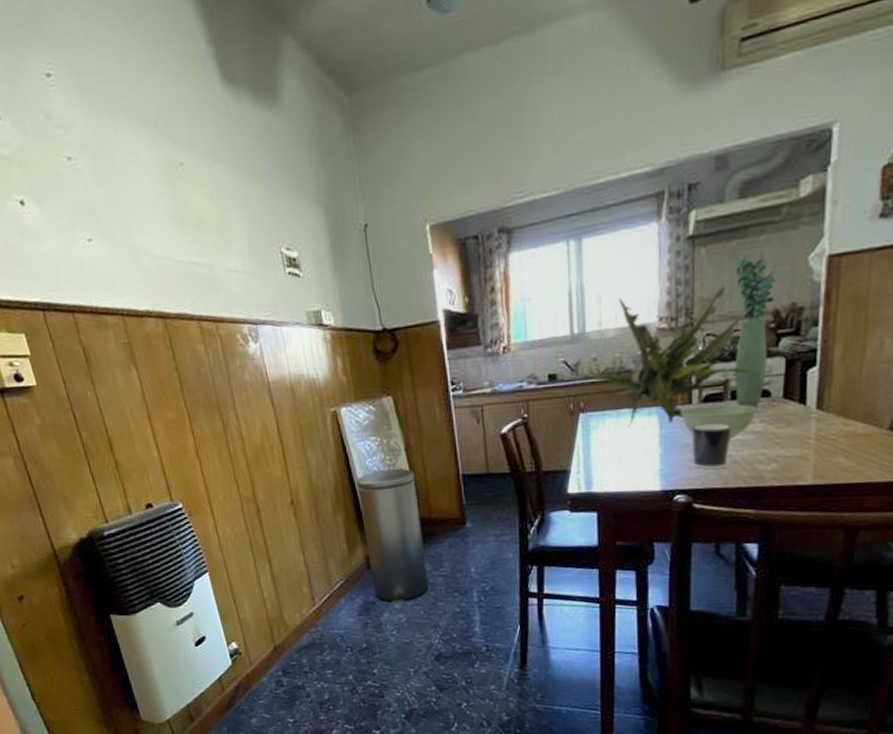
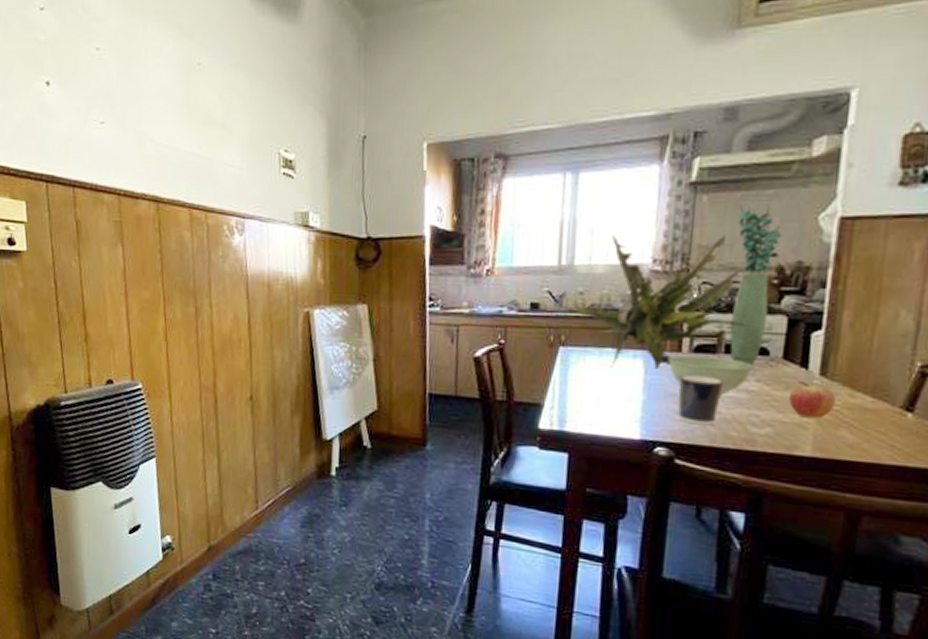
pedal bin: present [356,468,429,606] -> none [319,377,380,523]
fruit: none [791,417,831,450] -> present [789,382,836,419]

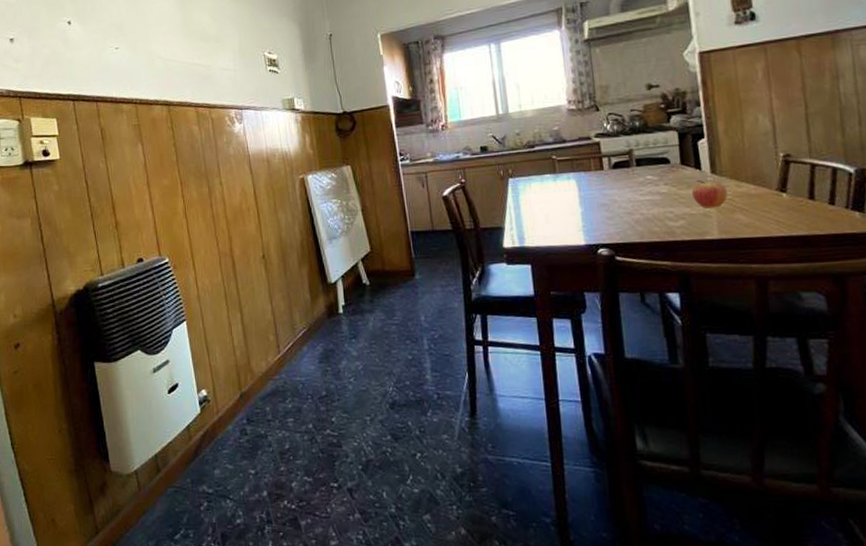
plant: present [577,235,748,369] -> none [518,76,650,190]
bowl: present [668,355,754,398] -> none [595,170,661,202]
mug: present [678,374,724,426] -> none [606,186,641,226]
vase: present [729,204,782,367] -> none [623,51,664,174]

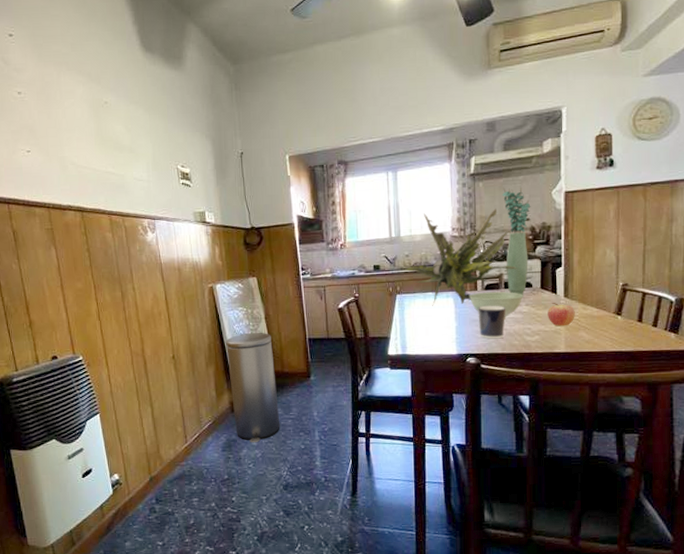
pedal bin: none [320,226,383,354] -> present [226,332,280,443]
plant: none [518,76,650,190] -> present [406,208,517,306]
bowl: none [595,170,661,202] -> present [469,291,523,319]
mug: none [606,186,641,226] -> present [478,305,506,339]
vase: none [623,51,664,174] -> present [502,187,531,296]

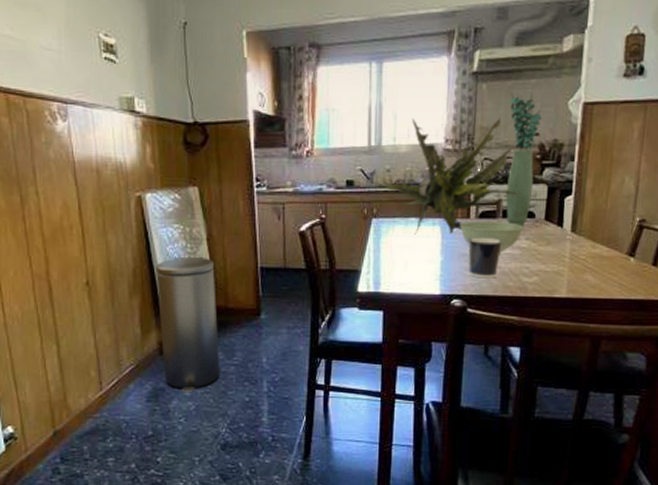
fruit: present [548,303,575,327] -> none [550,238,582,267]

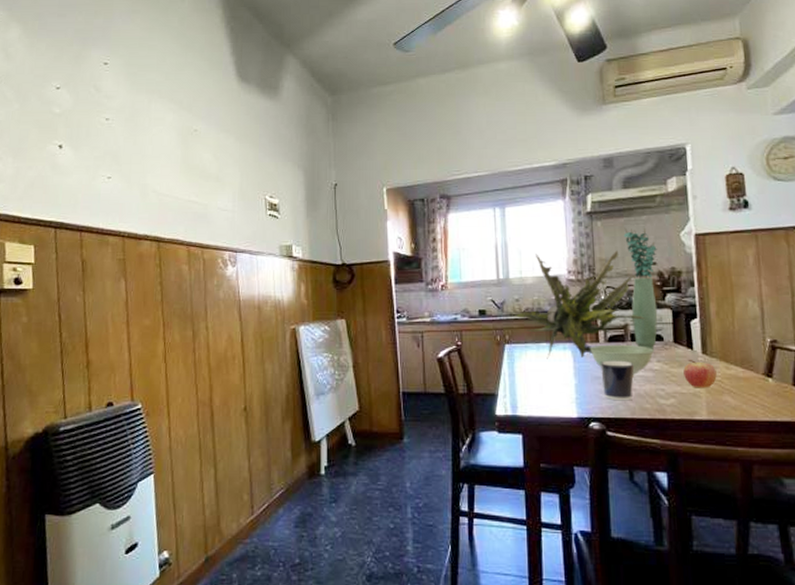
pedal bin: present [156,256,221,393] -> none [307,382,366,519]
fruit: none [550,238,582,267] -> present [683,360,717,388]

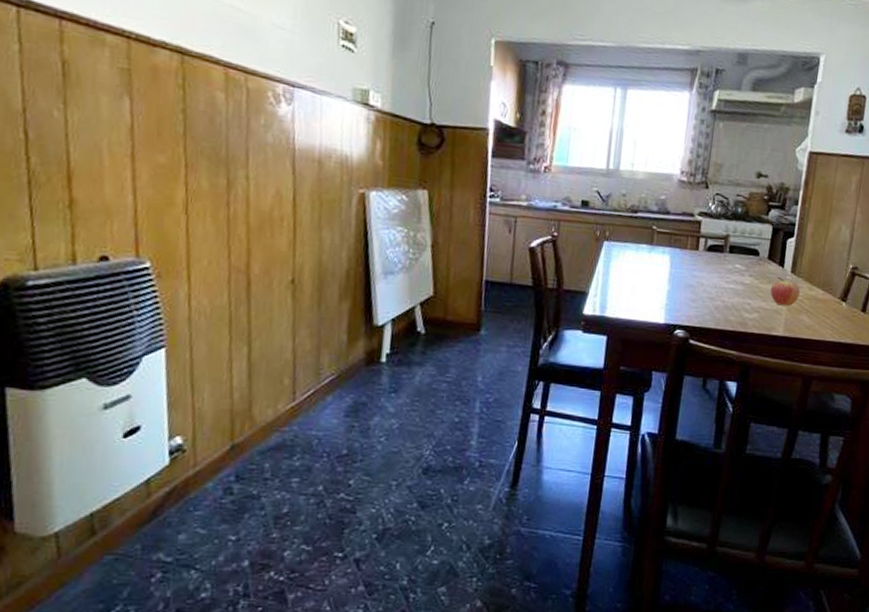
plant: present [516,250,645,359] -> none [620,147,746,264]
bowl: present [590,344,654,378] -> none [688,253,748,289]
mug: present [600,360,634,401] -> none [693,269,728,312]
vase: present [623,227,658,351] -> none [733,133,772,265]

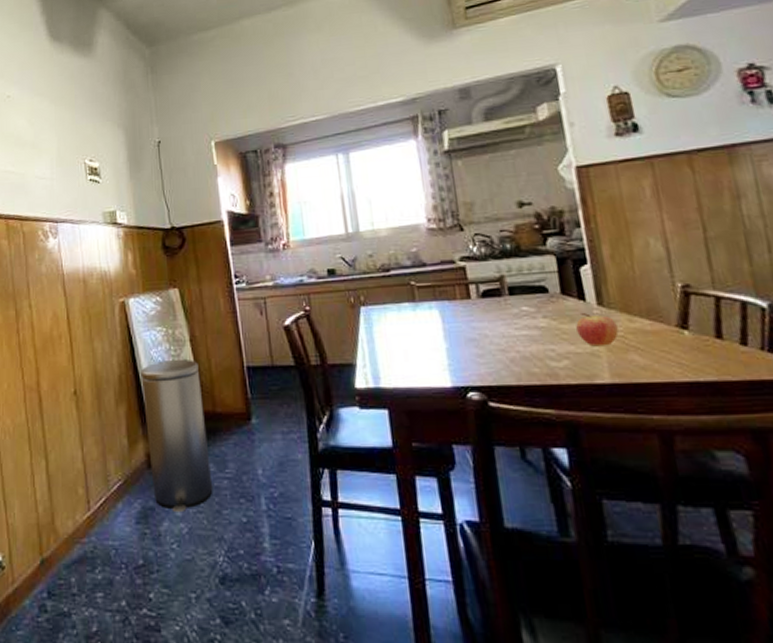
pedal bin: none [368,262,436,410] -> present [141,358,213,513]

